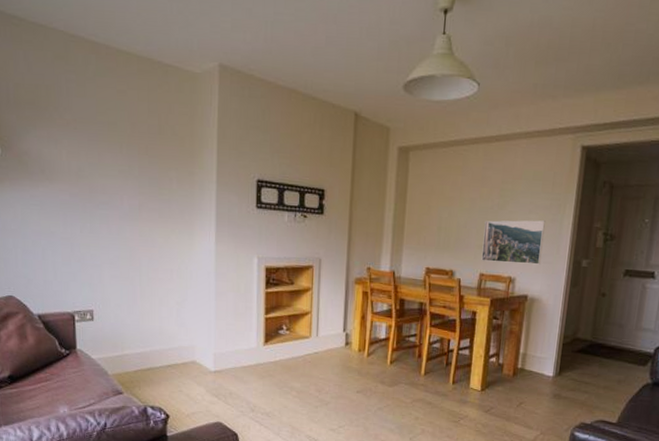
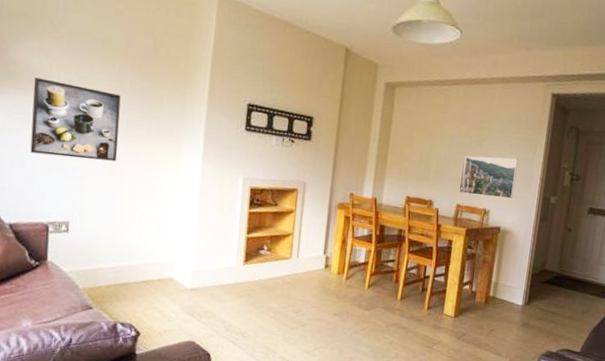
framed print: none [46,167,133,248] -> present [30,77,121,161]

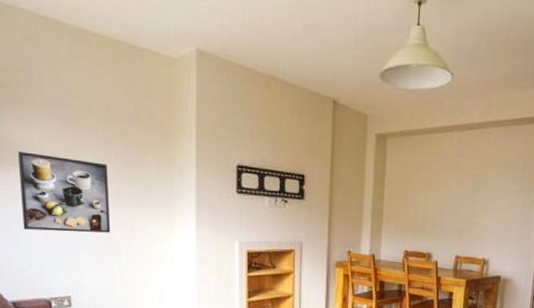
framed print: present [458,155,518,199] -> none [457,204,516,247]

